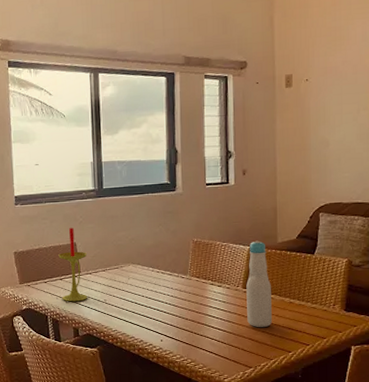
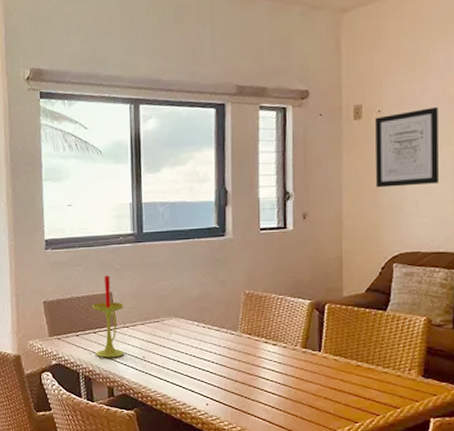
bottle: present [246,240,272,327] -> none [306,294,336,393]
wall art: none [304,76,357,147] -> present [376,106,438,188]

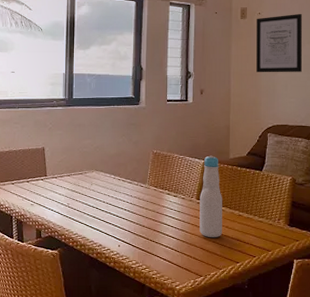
candle: present [92,276,125,358] -> none [27,133,54,204]
bottle: none [306,294,336,393] -> present [199,155,222,237]

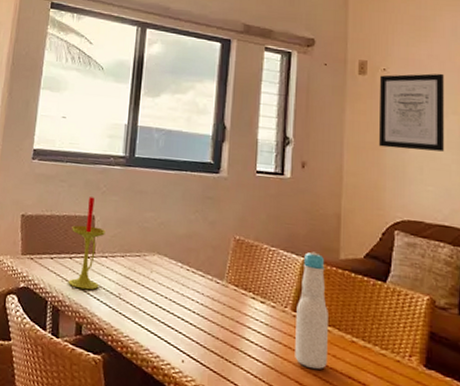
candle: none [27,133,54,204] -> present [68,197,105,290]

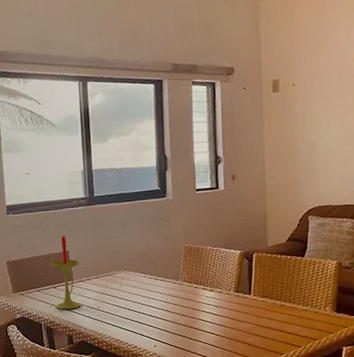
bottle: present [295,251,328,369] -> none [238,244,264,331]
wall art: present [379,73,444,152] -> none [291,80,344,151]

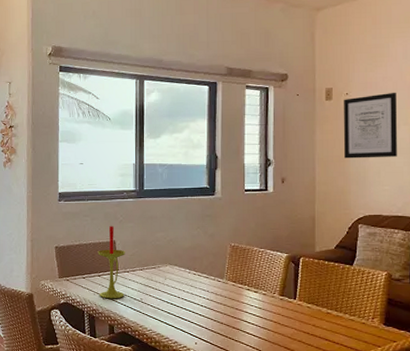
wall art: none [291,80,344,151] -> present [344,92,397,159]

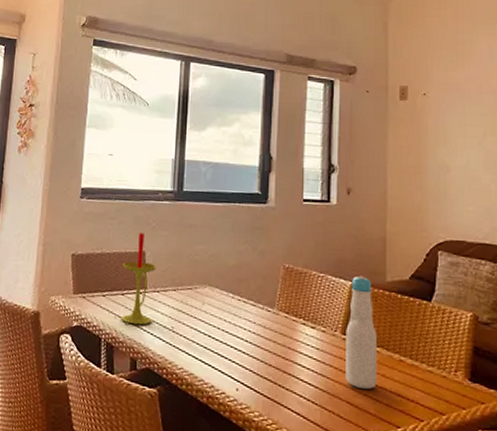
bottle: none [283,248,308,336] -> present [345,275,377,389]
wall art: present [344,92,397,159] -> none [421,95,483,172]

